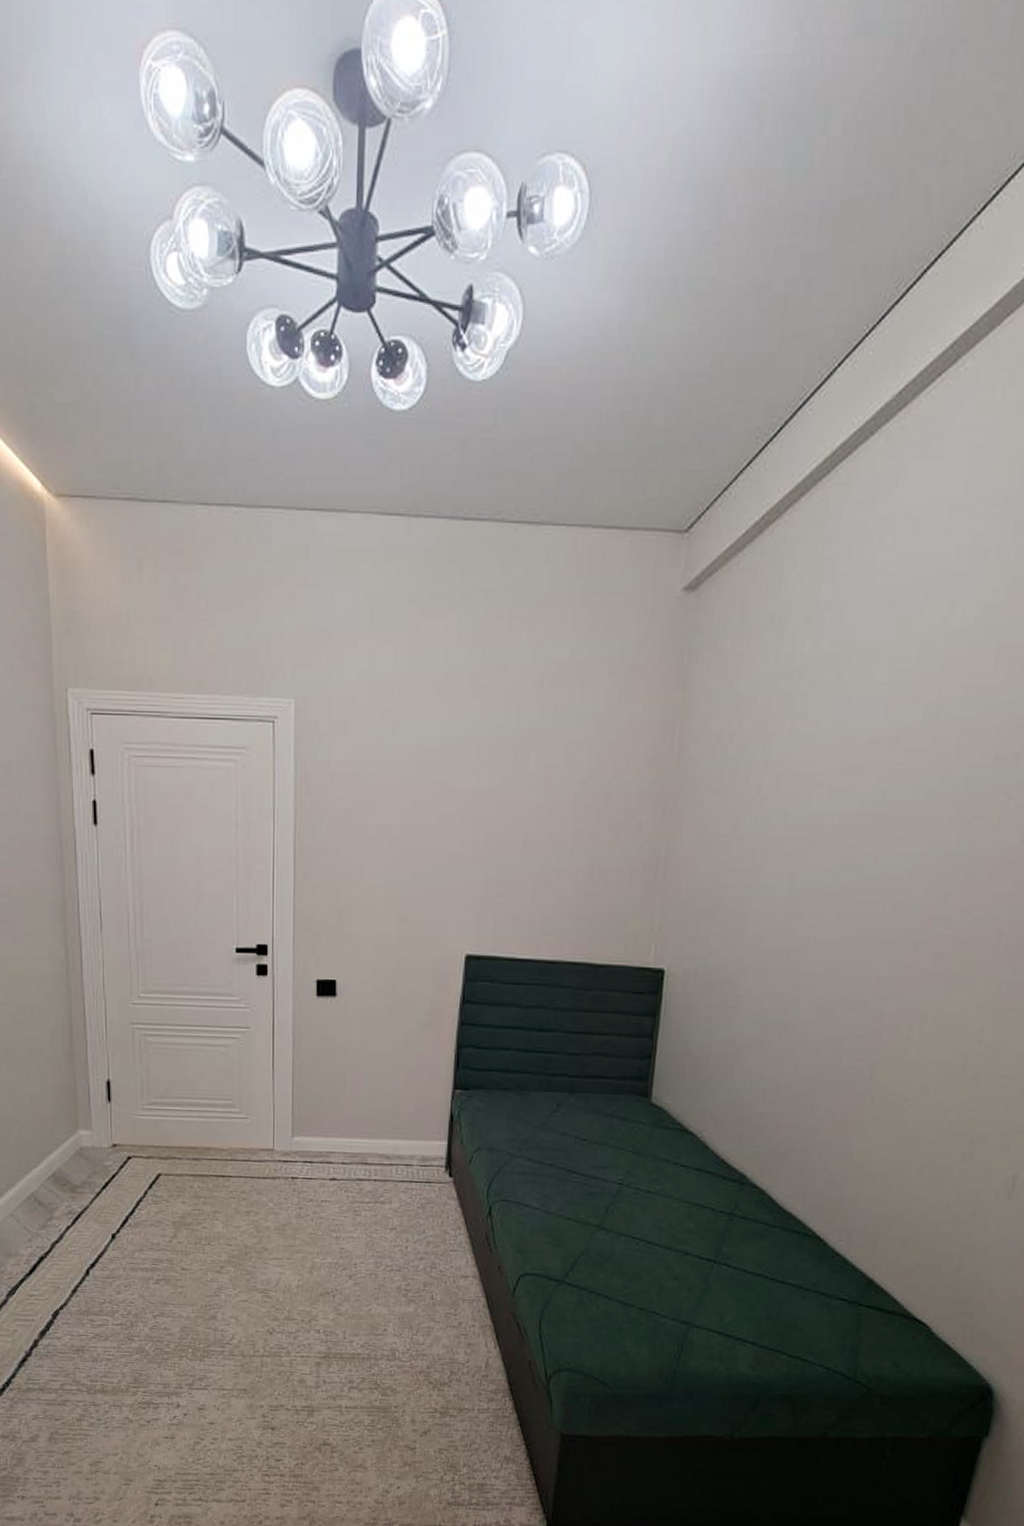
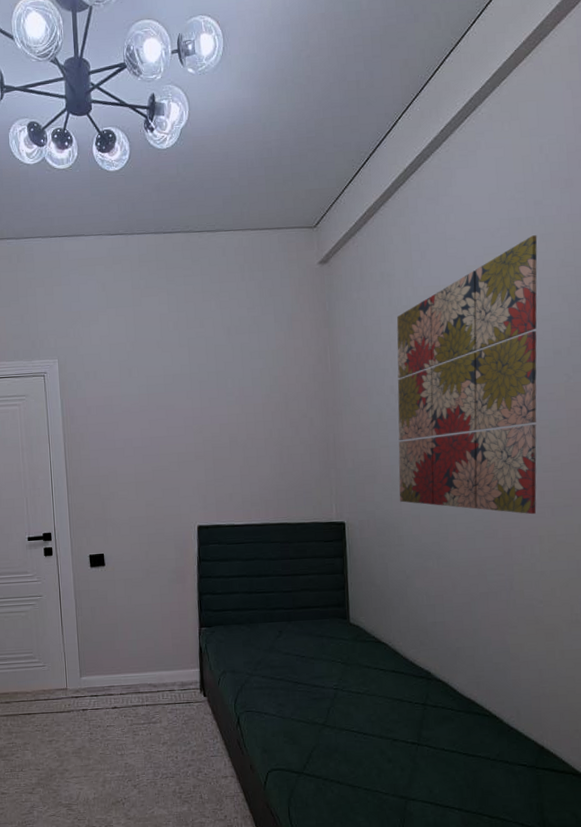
wall art: none [742,577,1008,985] -> present [396,235,538,515]

